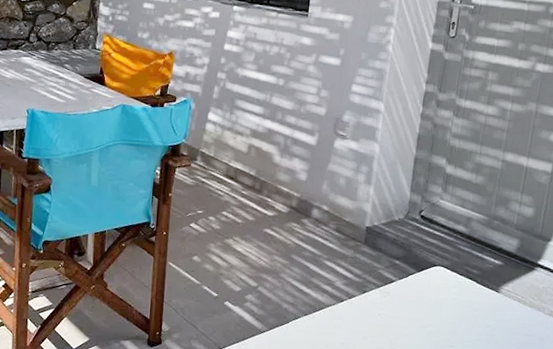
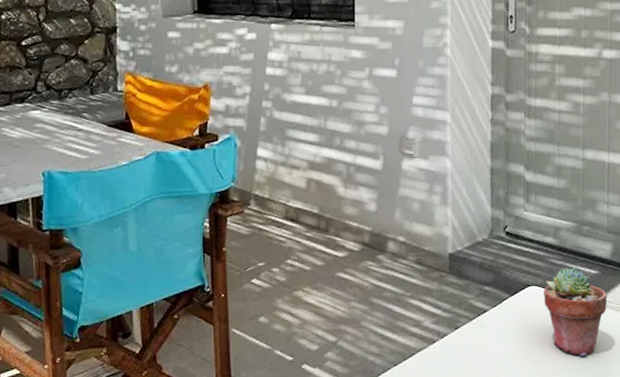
potted succulent: none [447,255,508,335] -> present [543,267,608,356]

